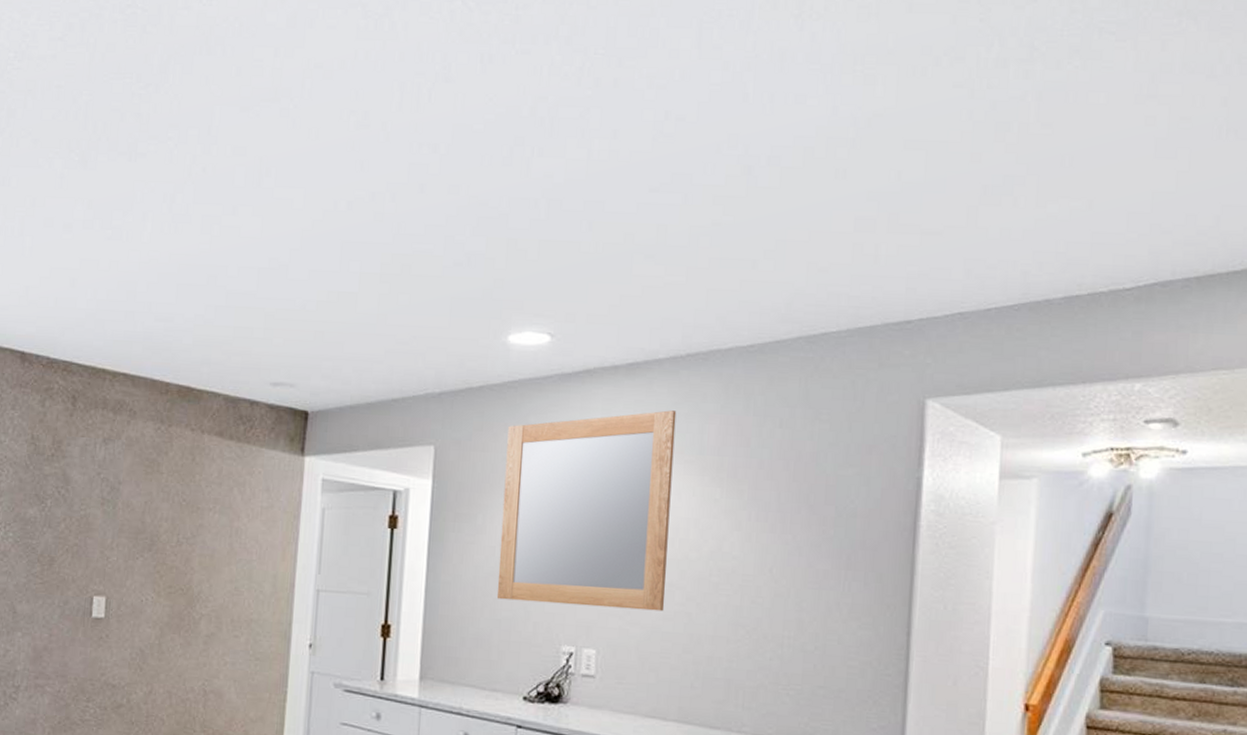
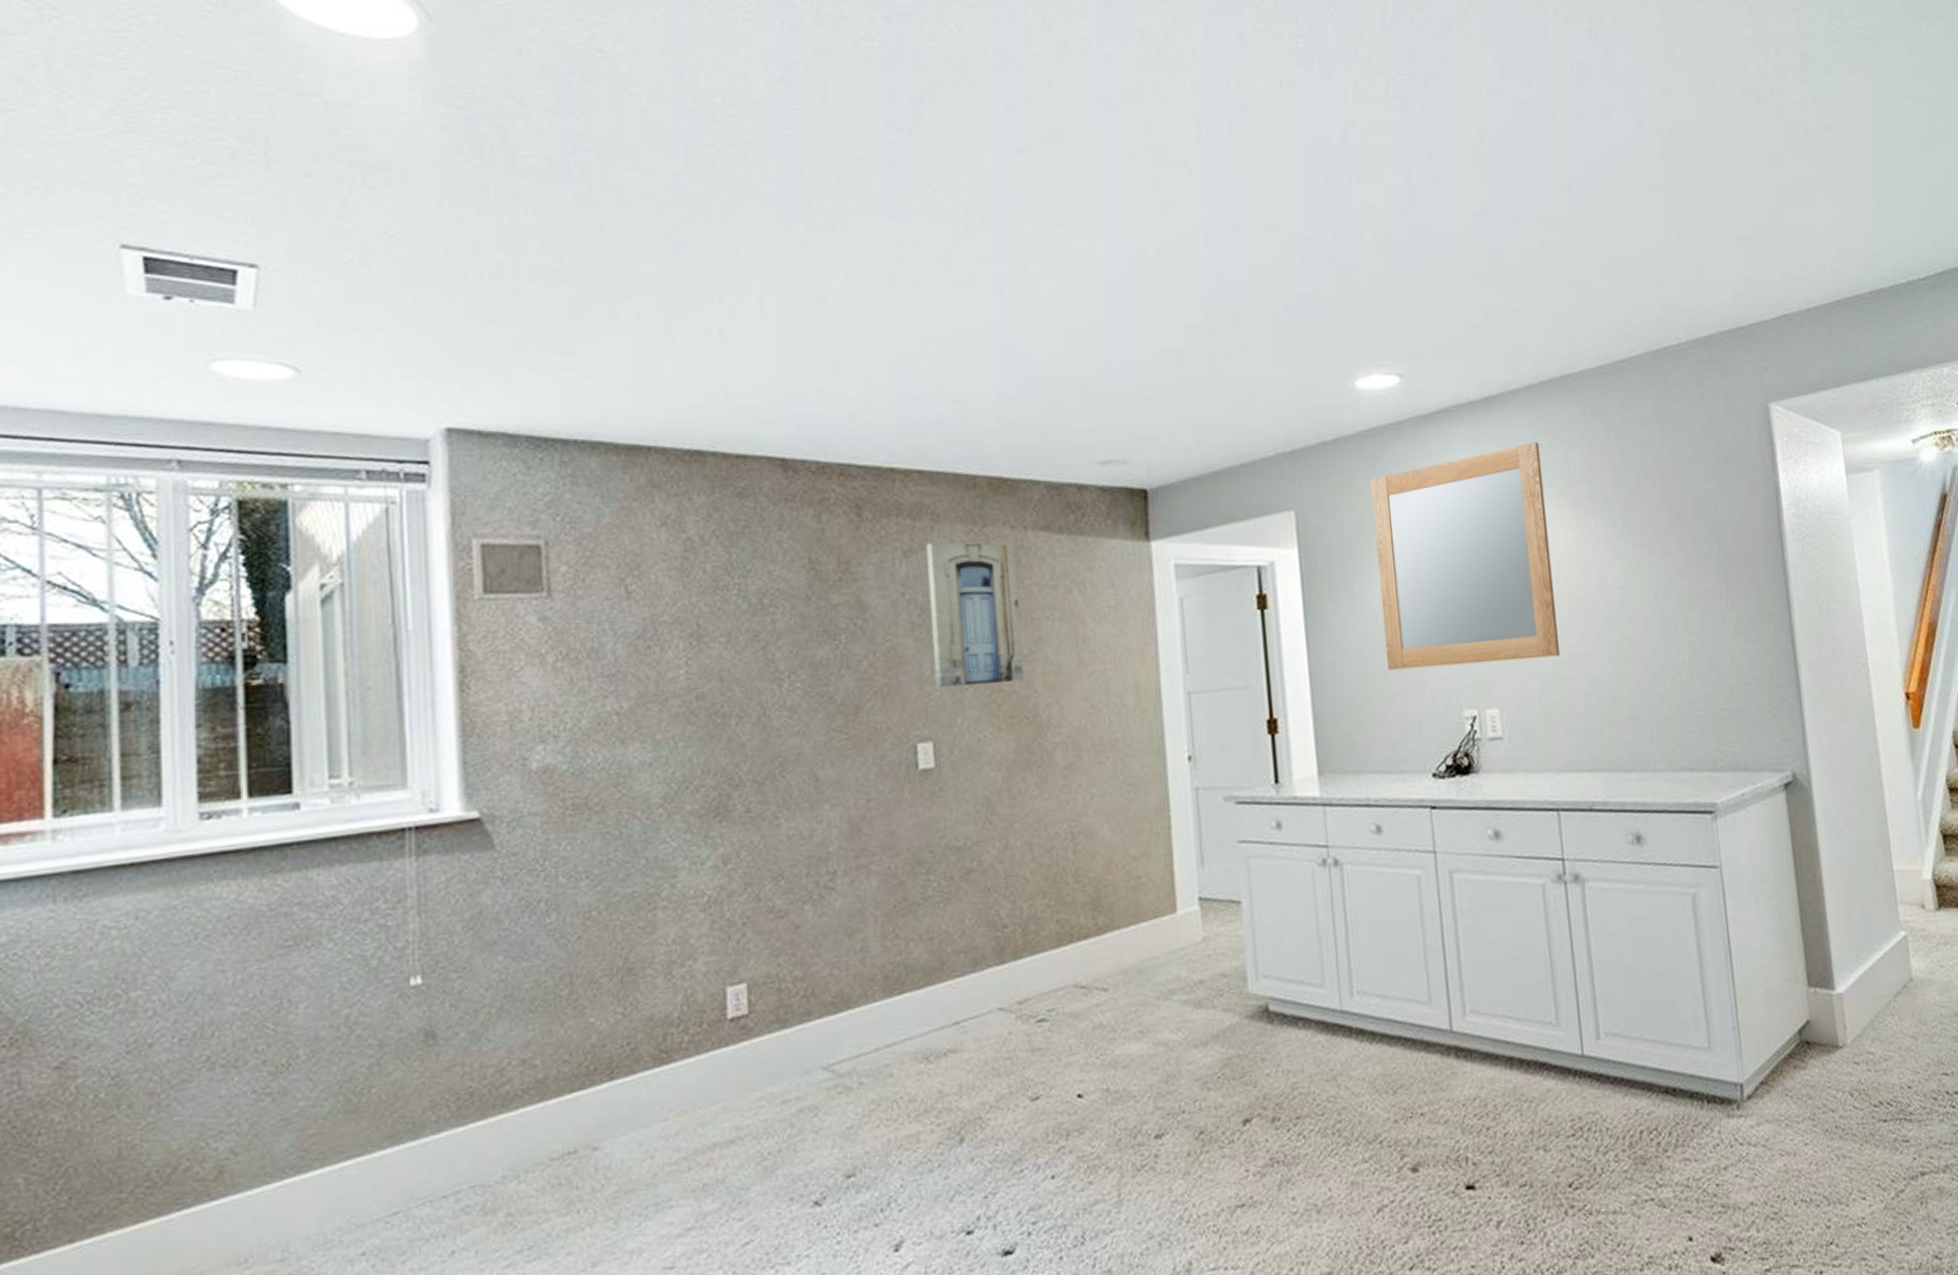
wall art: none [114,434,192,559] -> present [926,542,1024,687]

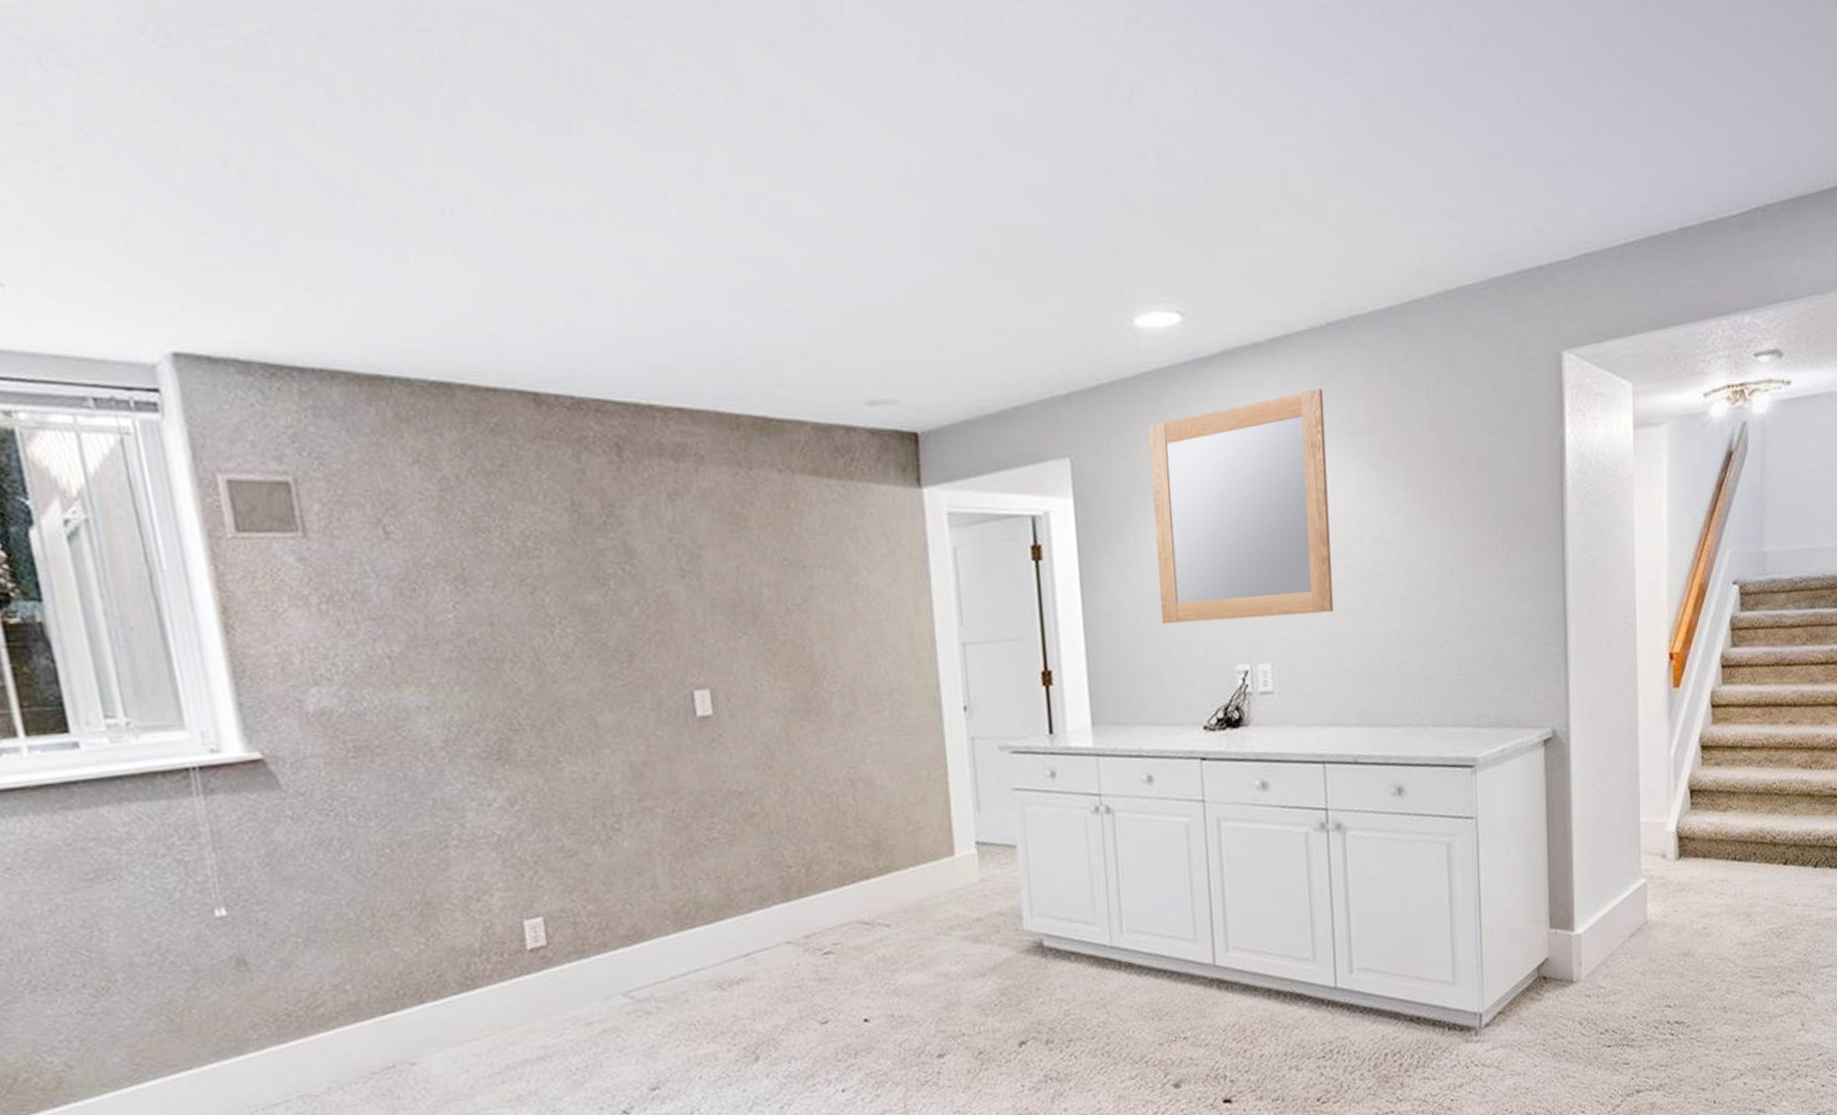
wall art: present [926,542,1024,687] -> none [691,485,798,635]

